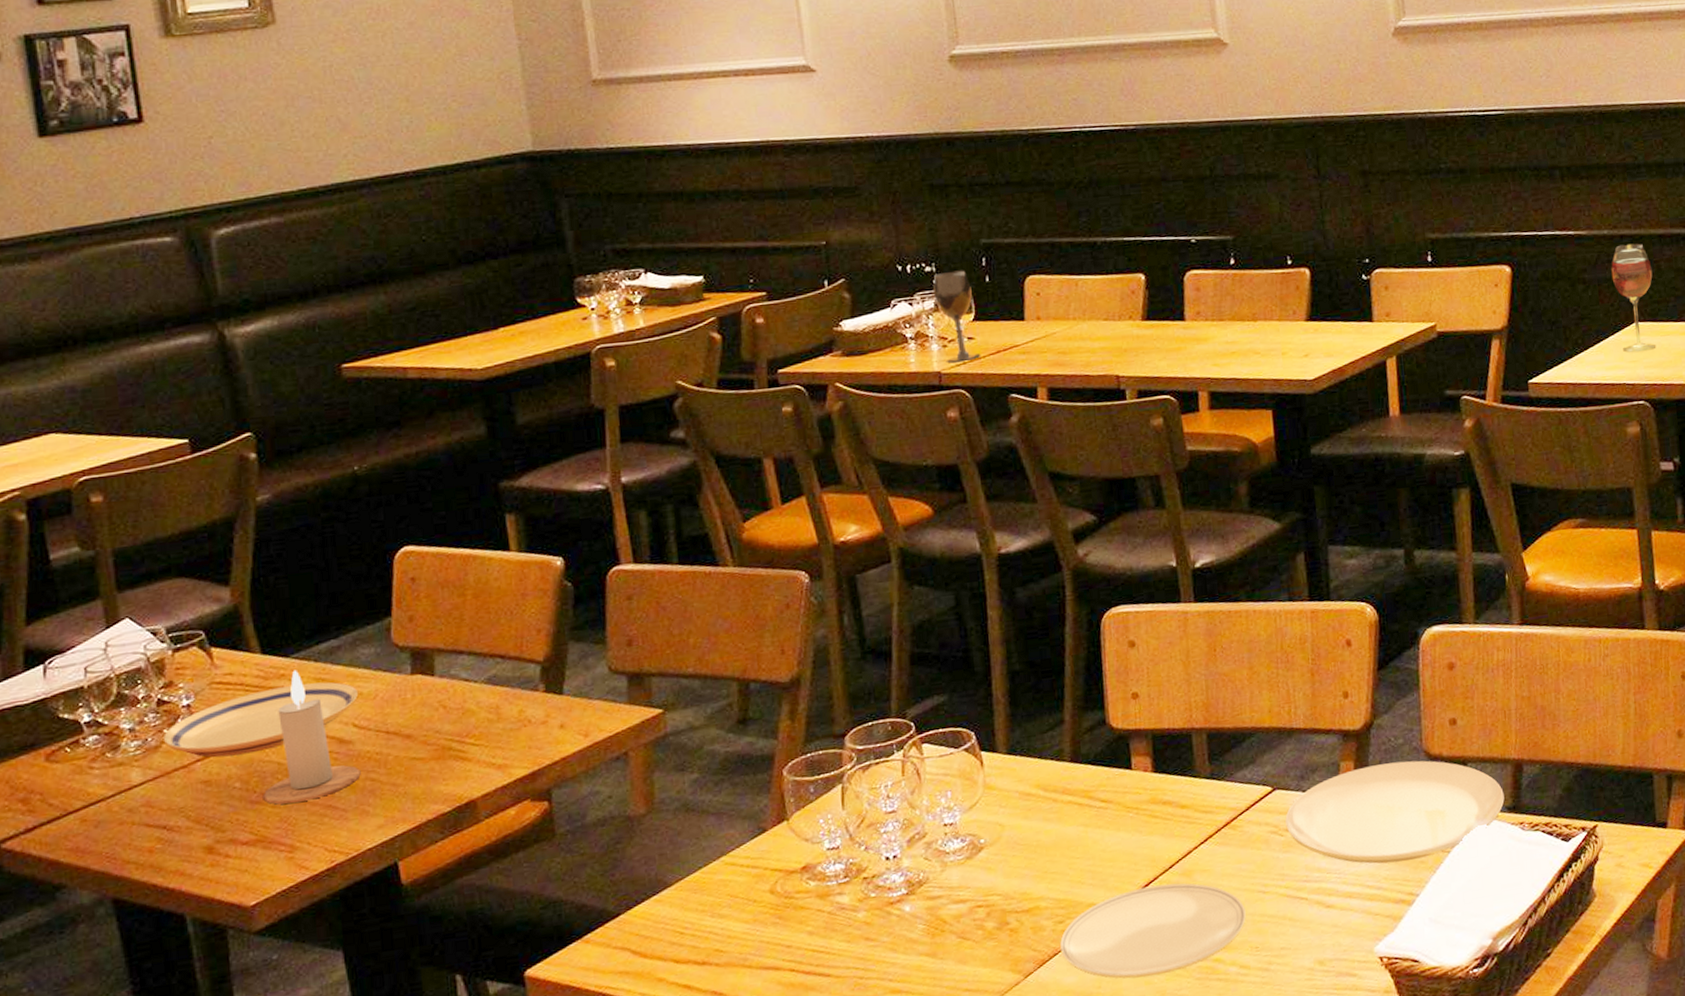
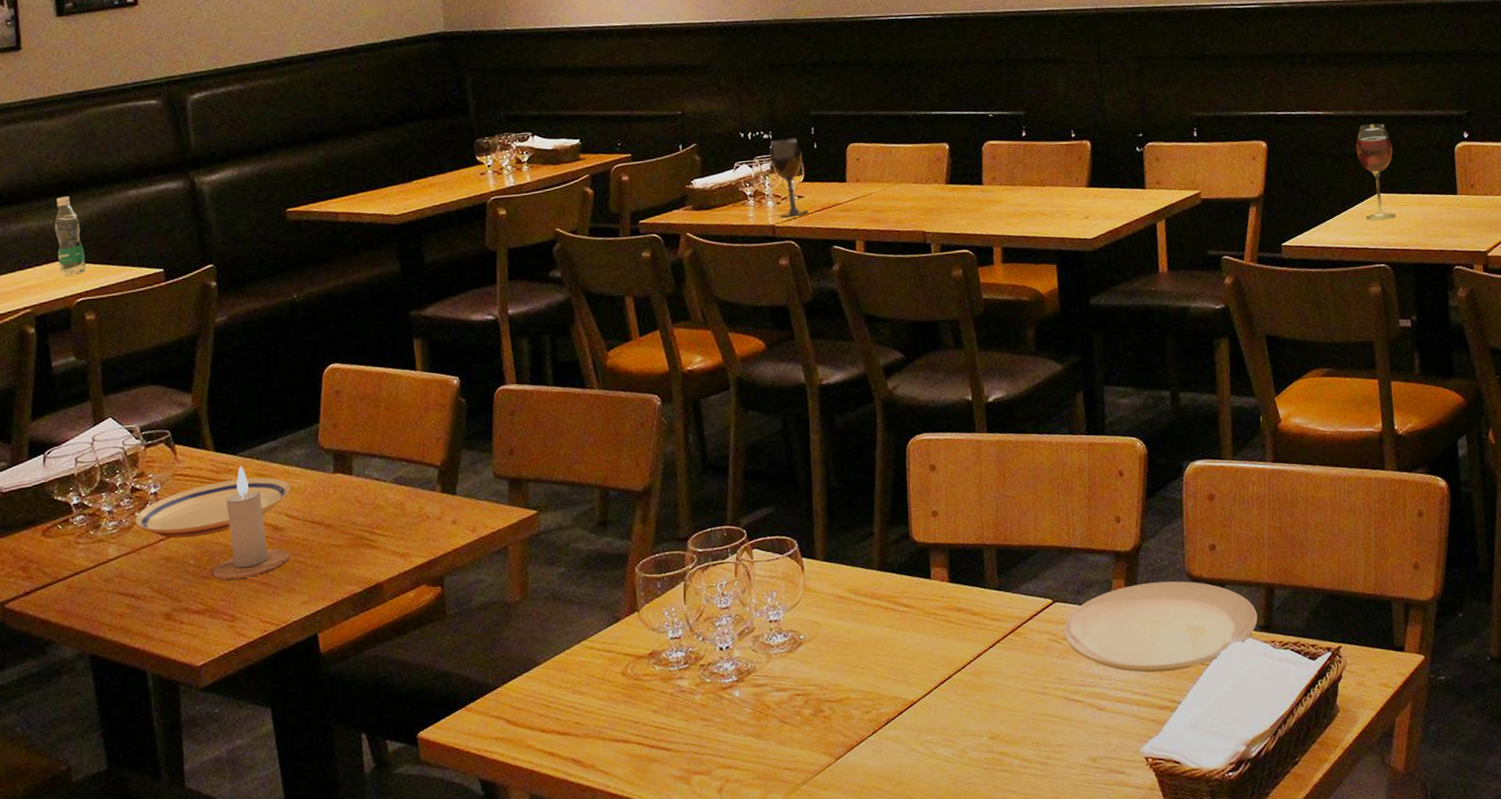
bottle: none [44,355,89,452] -> present [54,197,86,277]
plate: present [1060,883,1246,979] -> none [867,682,1028,766]

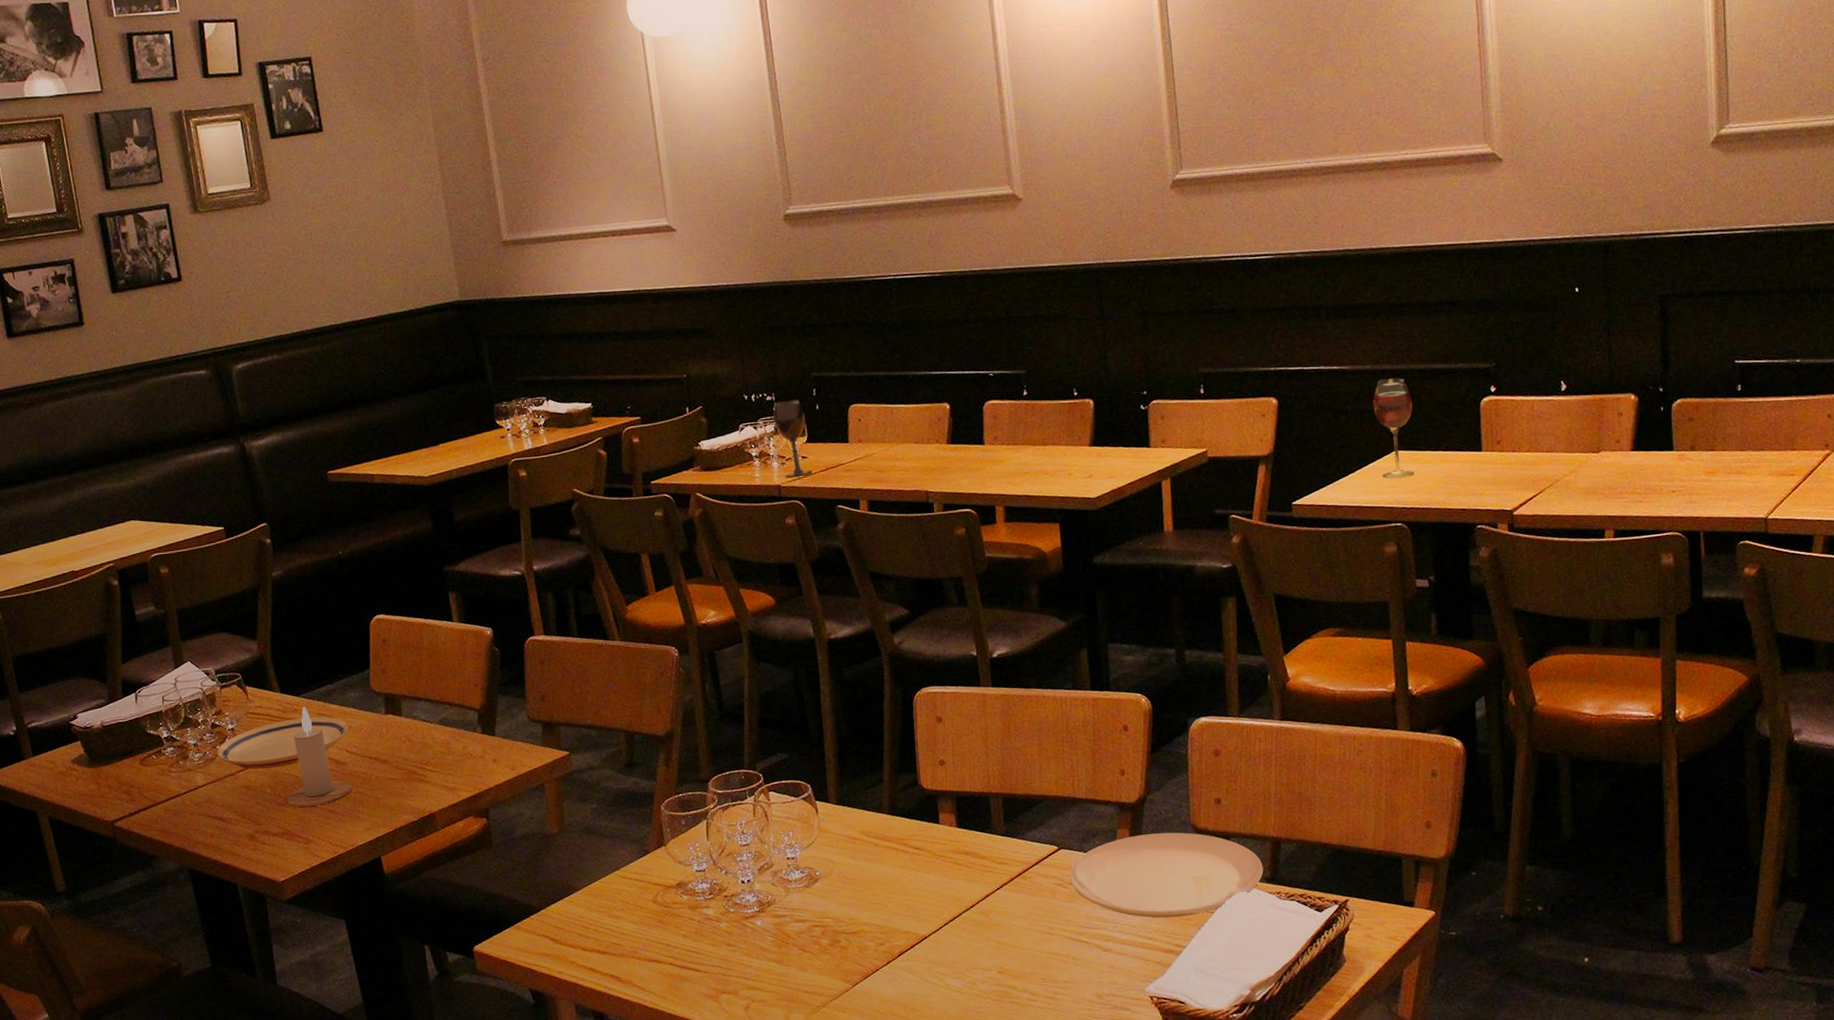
bottle: present [54,197,86,277] -> none [125,461,157,534]

